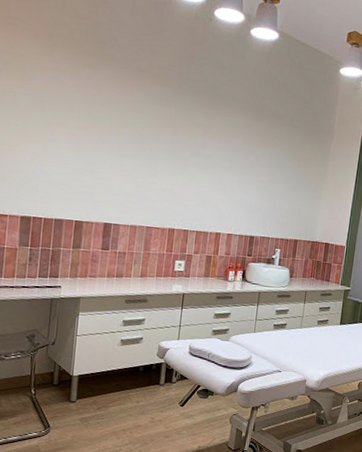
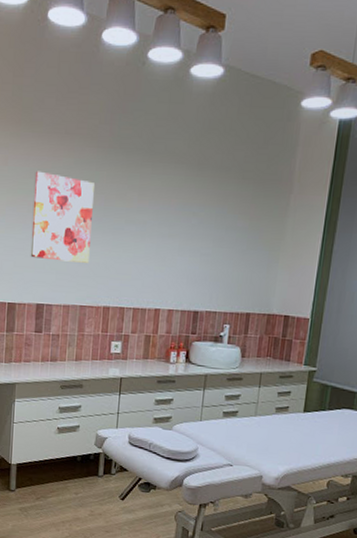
wall art: none [99,101,163,188] -> present [30,171,94,263]

